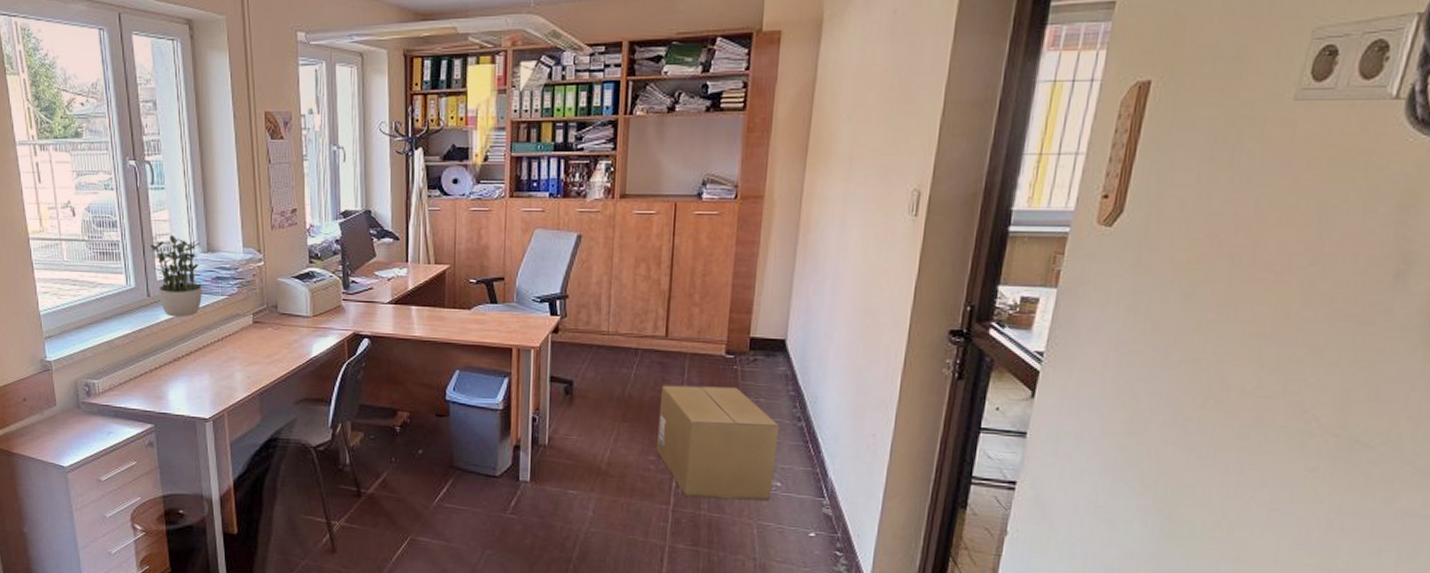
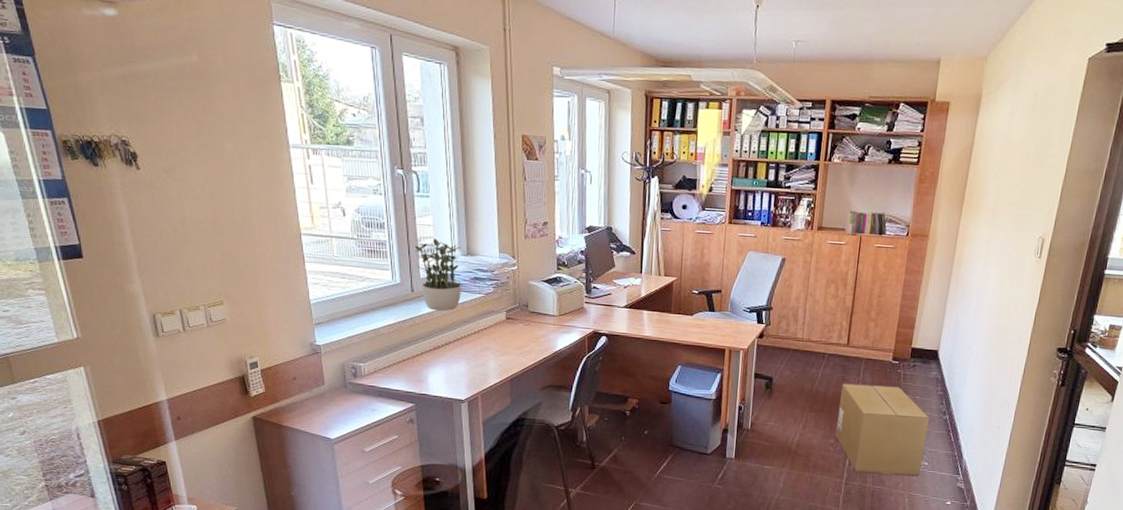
books: none [654,171,708,201] -> present [844,211,887,236]

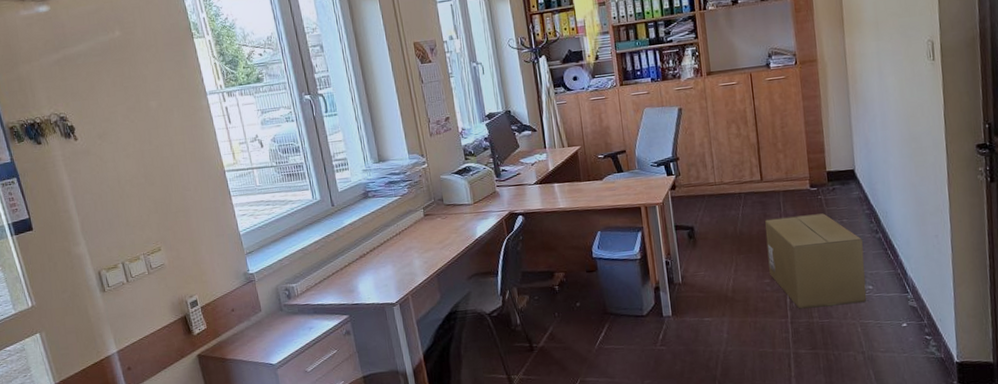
potted plant: present [414,238,461,312] -> none [329,151,379,221]
books: present [844,211,887,236] -> none [732,47,775,74]

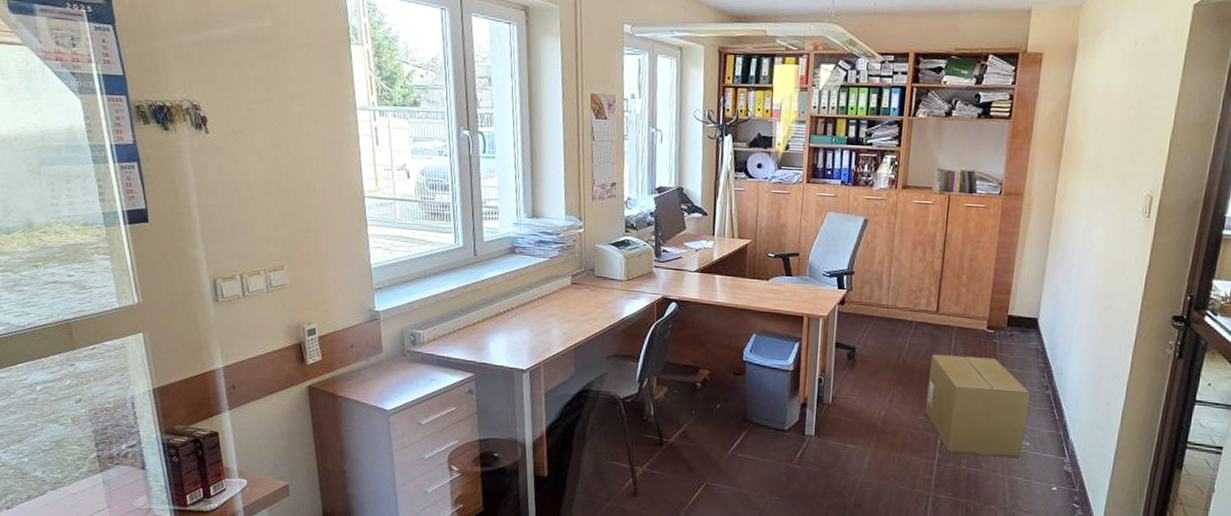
books: none [732,47,775,74] -> present [931,168,977,195]

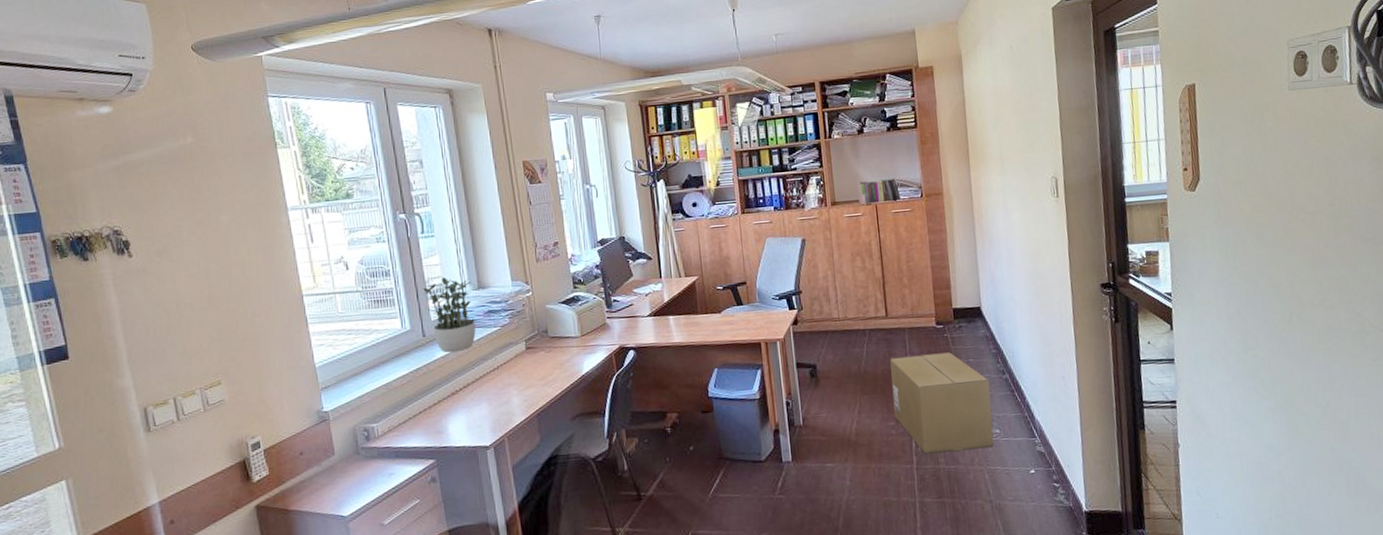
potted plant: none [478,200,526,276] -> present [423,276,476,353]

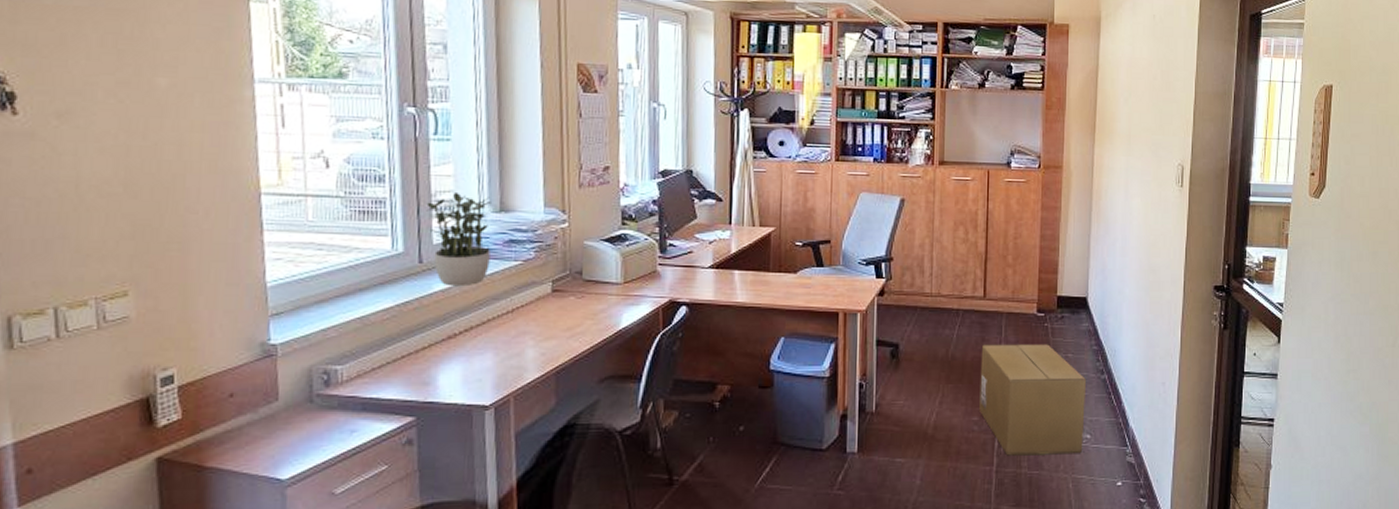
books: present [857,178,900,205] -> none [970,141,1016,169]

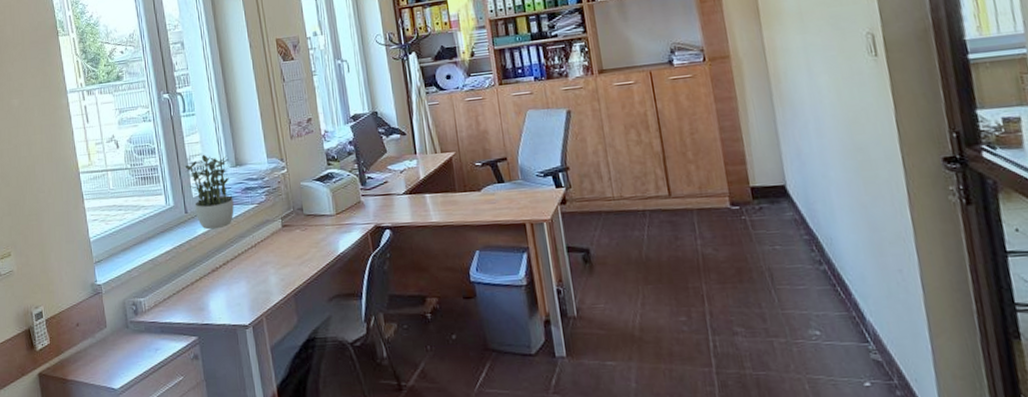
box: present [979,344,1087,456] -> none [676,237,814,356]

